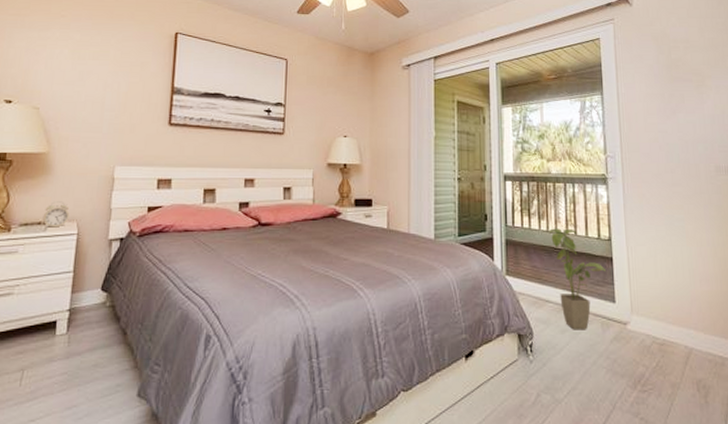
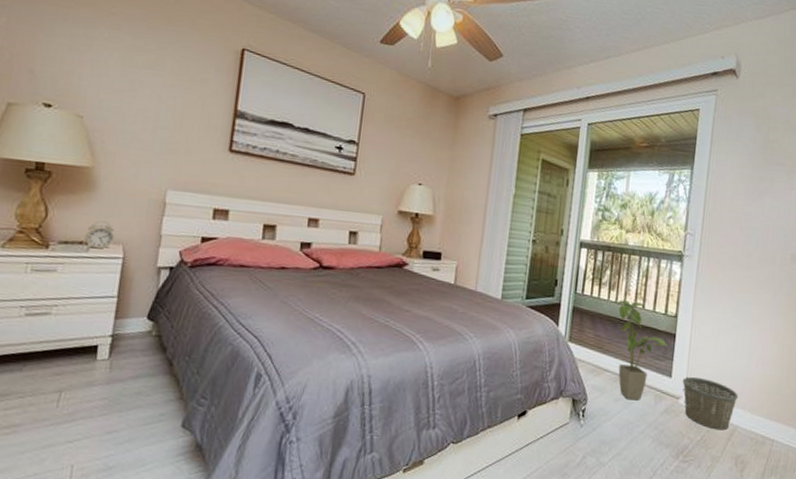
basket: none [627,301,688,354] -> present [682,377,739,431]

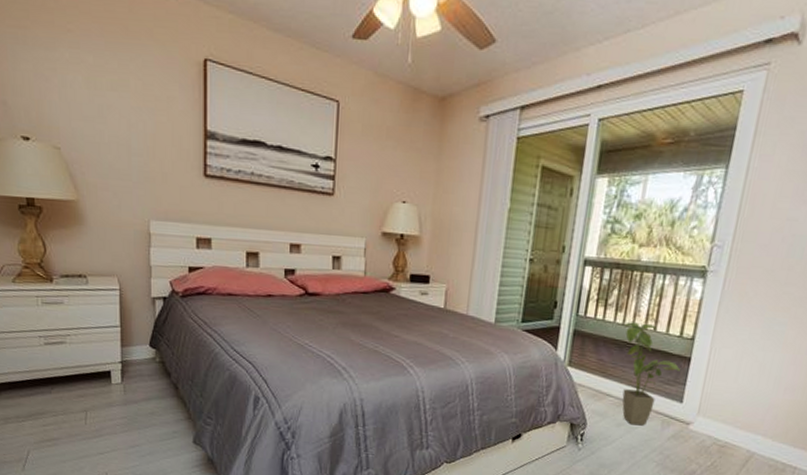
alarm clock: present [84,221,115,249] -> none [82,254,109,282]
basket: present [682,377,739,431] -> none [694,402,760,457]

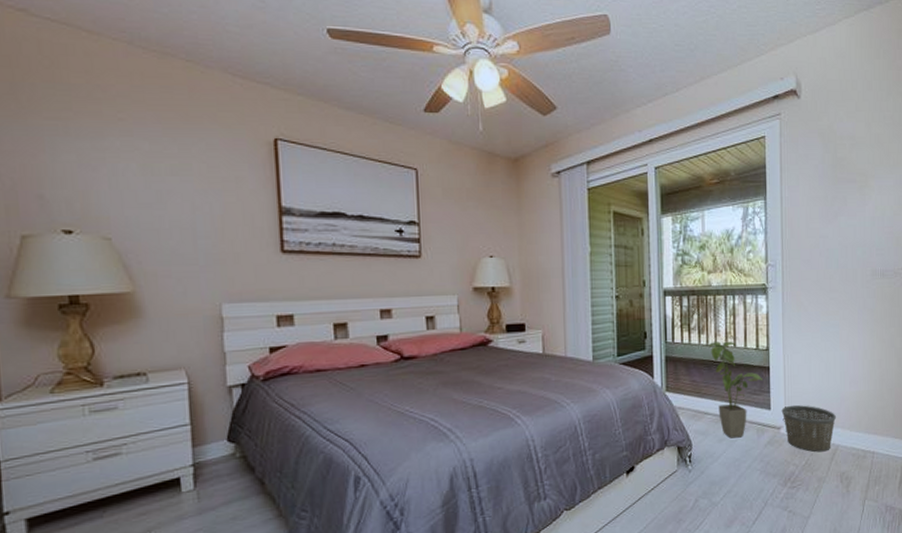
basket: none [694,402,760,457] -> present [781,405,837,452]

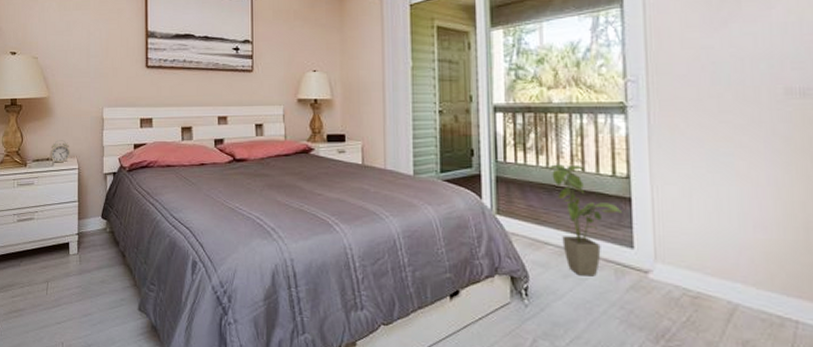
alarm clock: none [141,347,175,378] -> present [50,140,70,163]
basket: present [781,405,837,452] -> none [649,247,734,310]

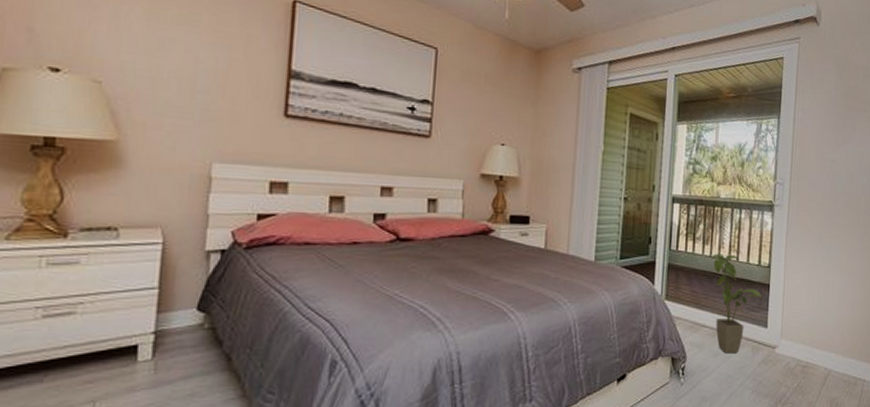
alarm clock: present [50,140,70,163] -> none [112,202,151,235]

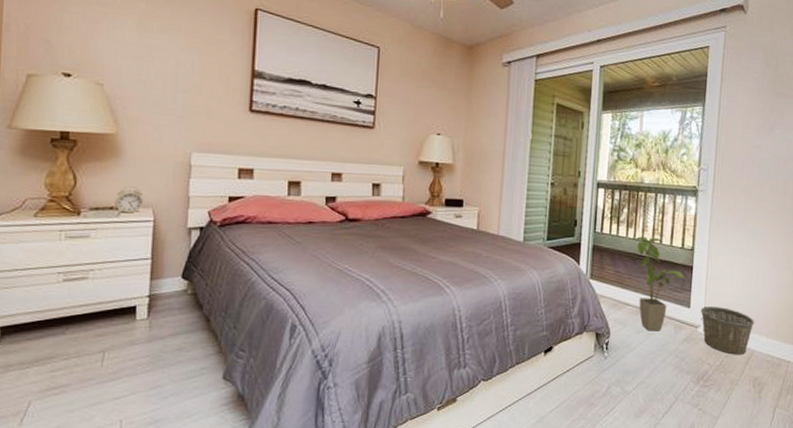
alarm clock: none [112,202,151,235] -> present [114,186,144,213]
basket: none [777,326,831,376] -> present [700,307,755,355]

